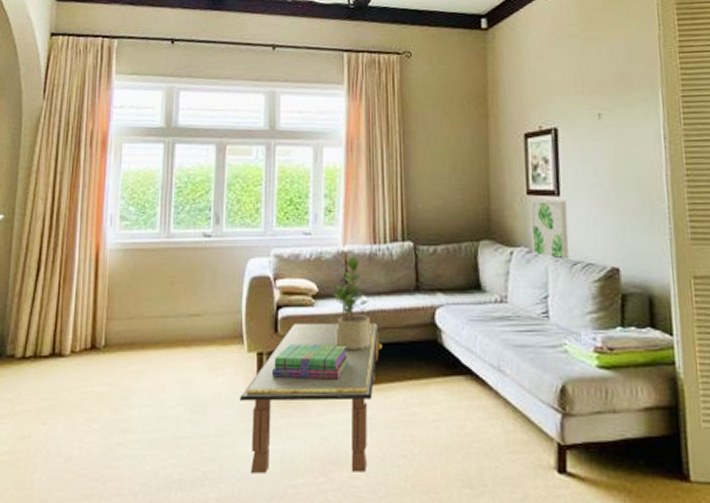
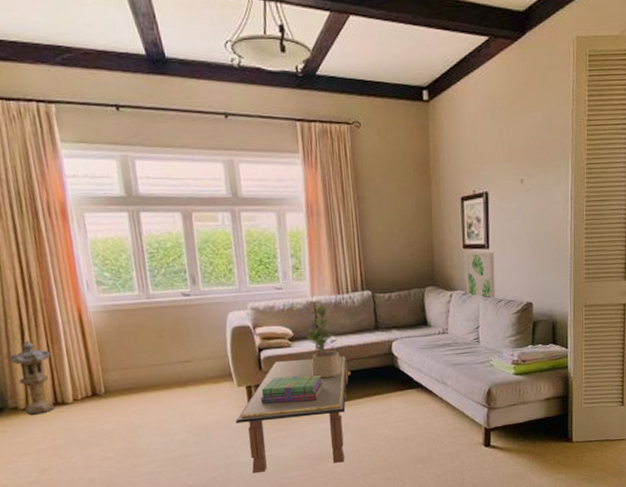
lantern: none [20,277,60,366] -> present [9,340,54,415]

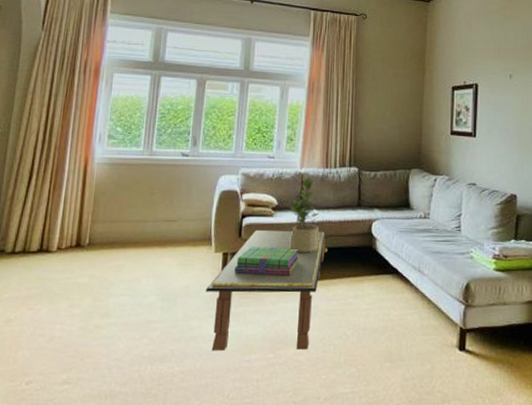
lantern: present [9,340,54,415] -> none [10,184,49,260]
wall art: present [466,251,496,298] -> none [452,138,480,186]

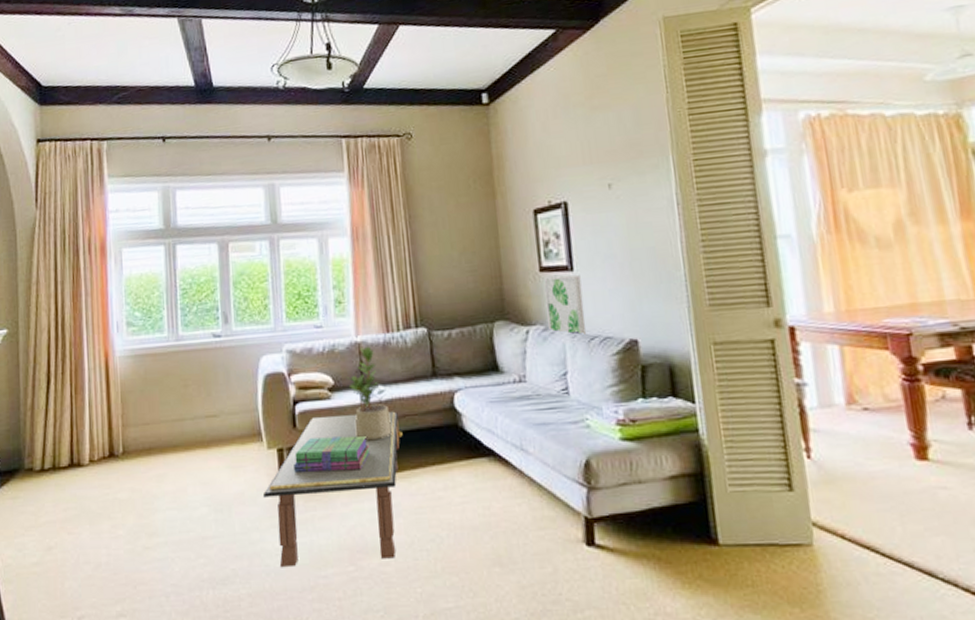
wall art: none [452,138,480,186] -> present [543,275,587,334]

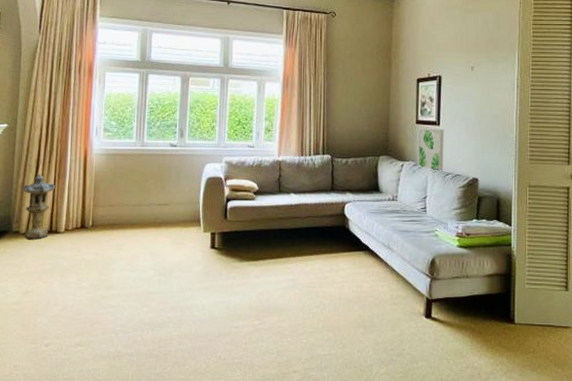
lantern: none [33,389,73,478] -> present [23,173,55,240]
coffee table: present [262,411,403,566] -> none [196,212,305,318]
stack of books: present [294,435,371,472] -> none [222,227,280,253]
potted plant: present [346,346,392,440] -> none [268,164,297,232]

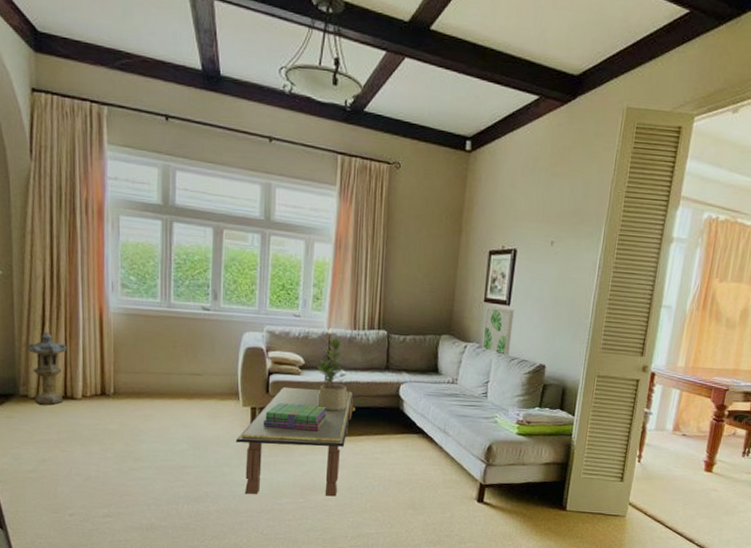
coffee table: none [196,212,305,318] -> present [235,387,355,497]
stack of books: none [222,227,280,253] -> present [264,403,328,431]
potted plant: none [268,164,297,232] -> present [315,337,348,411]

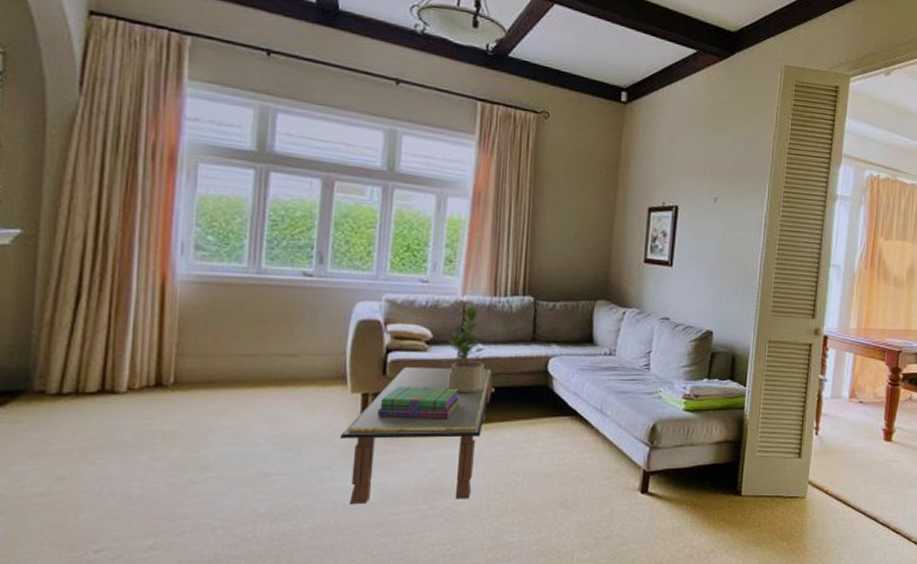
lantern: present [27,331,67,405] -> none [52,306,110,403]
wall art: present [482,305,514,355] -> none [643,267,677,321]

